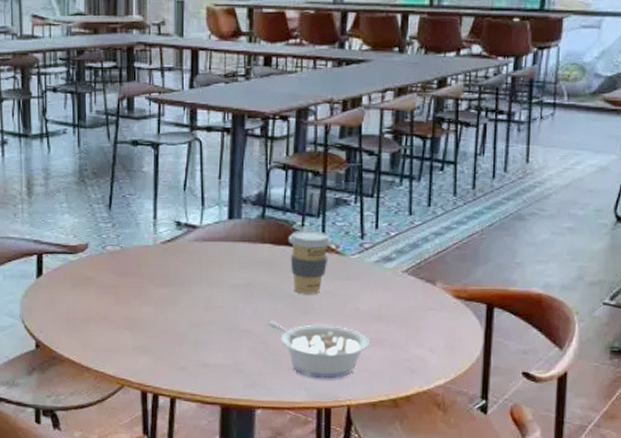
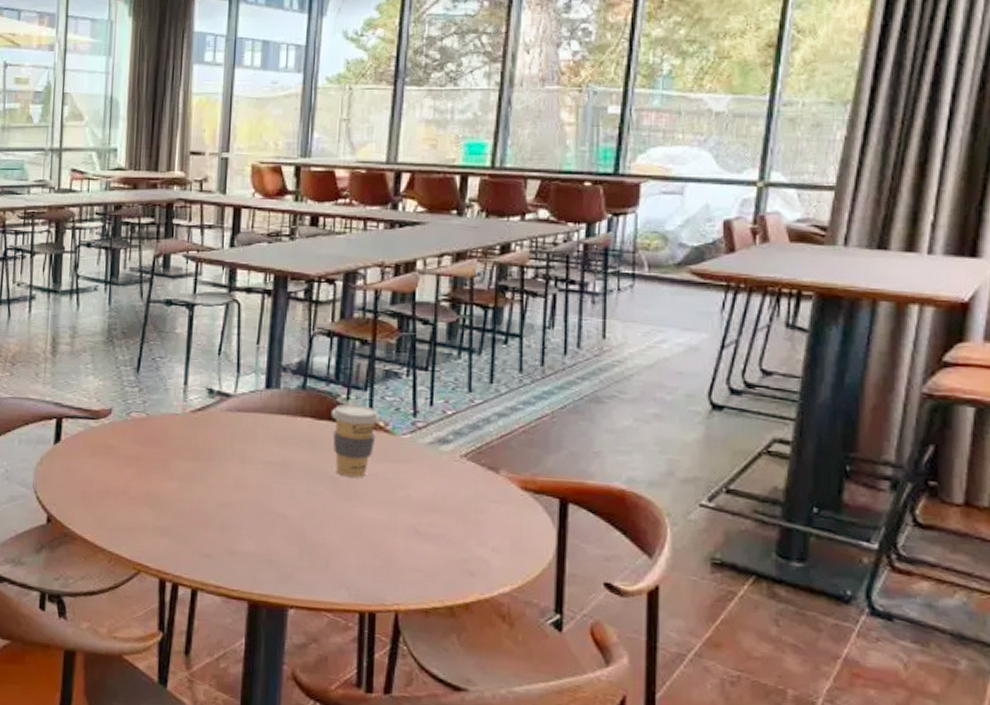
legume: present [269,321,369,379] -> none [307,505,422,578]

